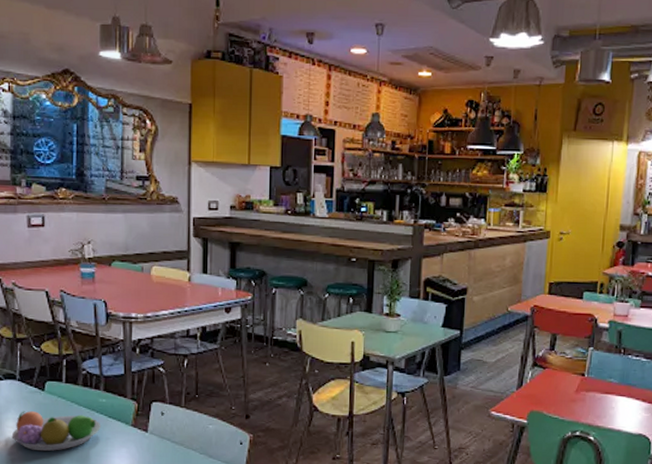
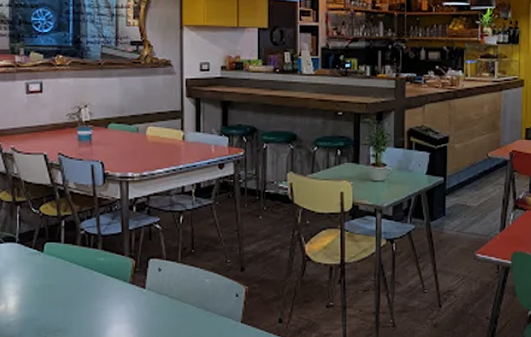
fruit bowl: present [12,411,101,452] -> none [12,273,100,312]

